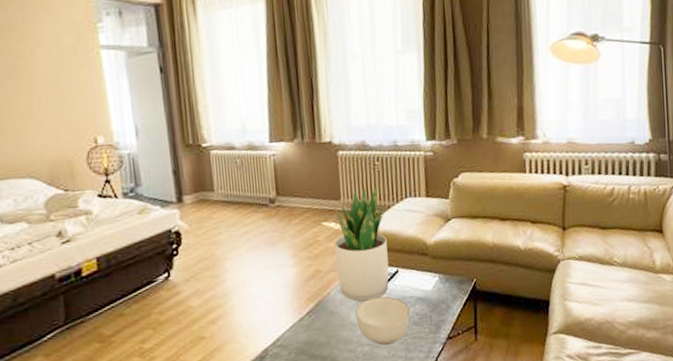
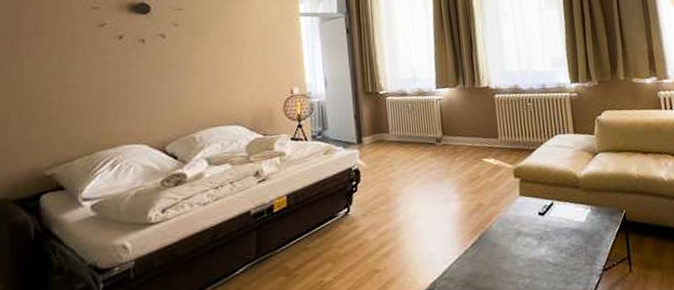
planter: present [334,185,389,302] -> none [493,124,545,234]
bowl: present [355,296,411,345] -> none [515,228,567,277]

